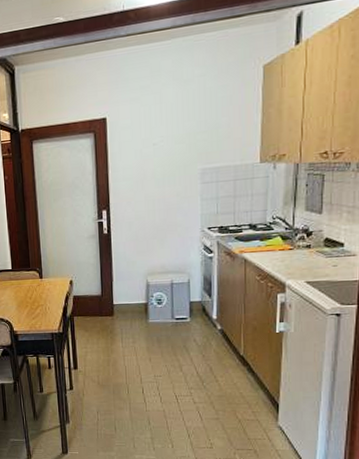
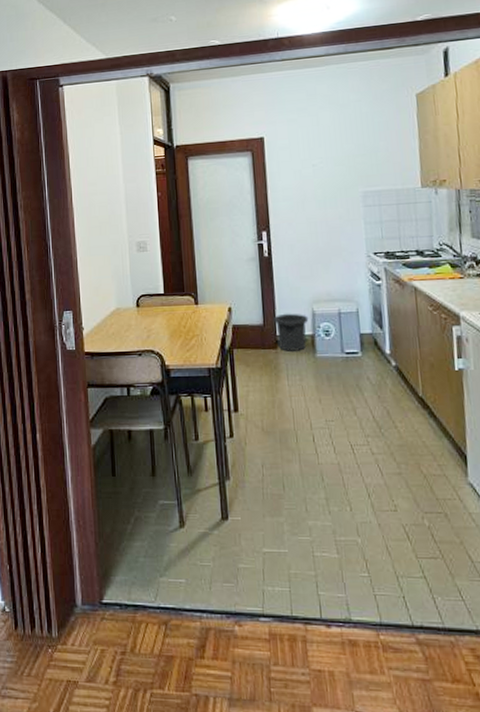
trash can: none [110,284,143,318] -> present [273,313,309,351]

